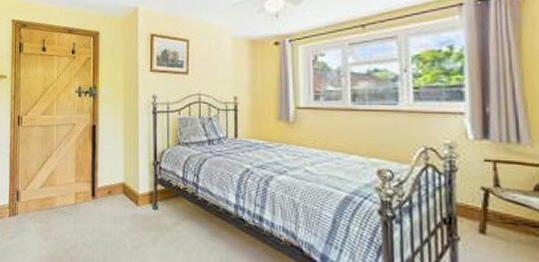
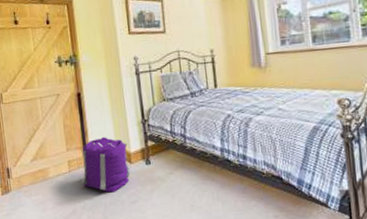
backpack: none [85,174,136,233] -> present [81,137,131,193]

